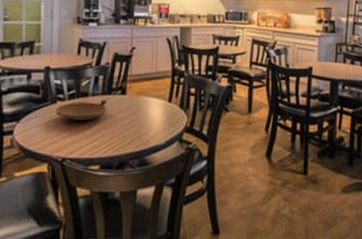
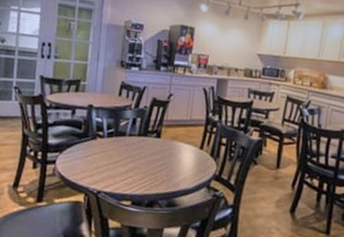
bowl: present [56,99,108,120] -> none [95,140,143,159]

